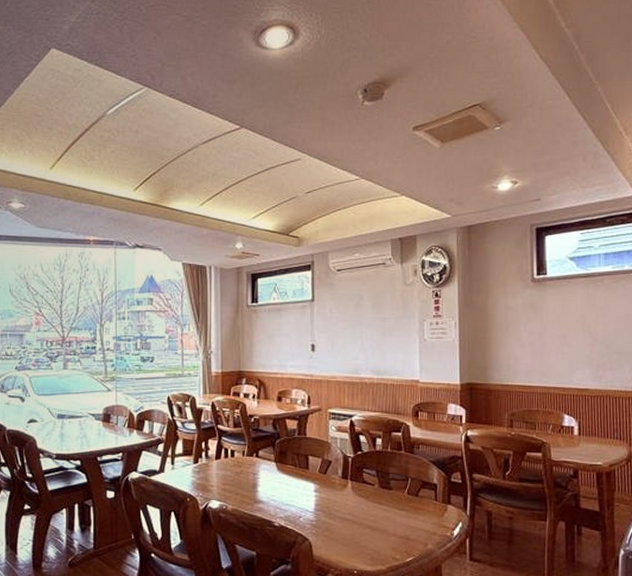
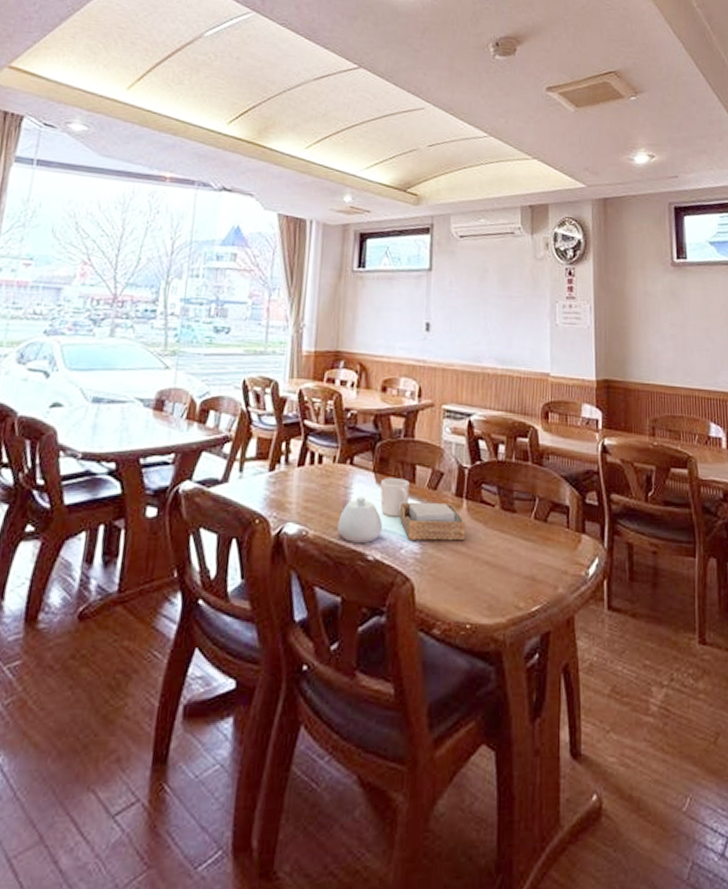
sugar bowl: none [249,480,285,515] -> present [337,497,383,544]
mug: none [281,466,304,495] -> present [380,478,410,517]
napkin holder: none [297,483,351,511] -> present [399,502,466,541]

